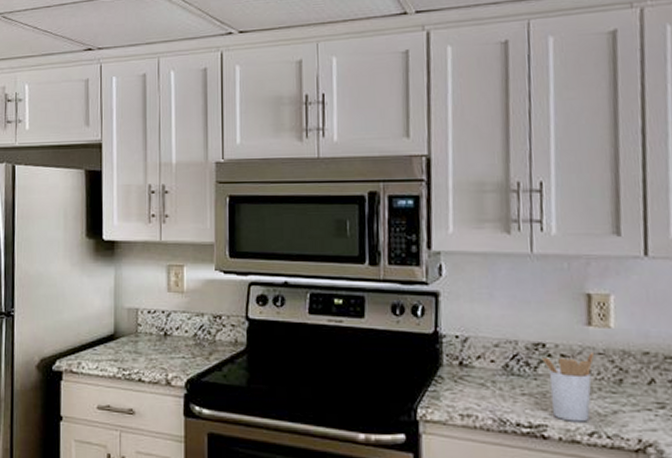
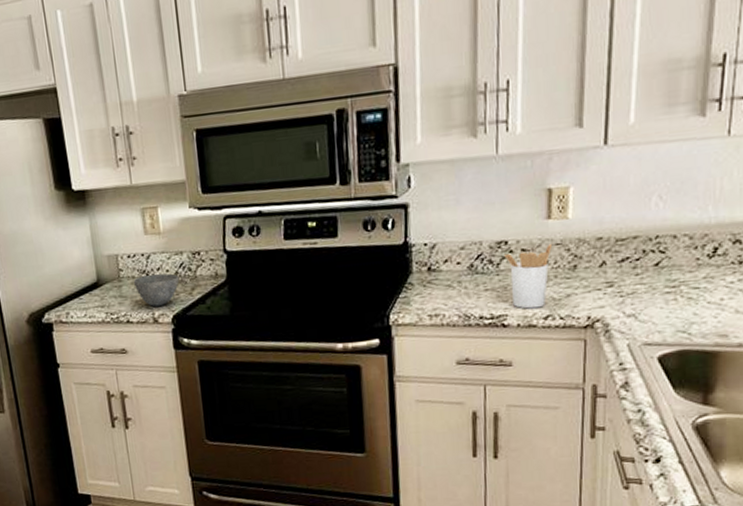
bowl: none [150,333,198,367] -> present [133,273,180,307]

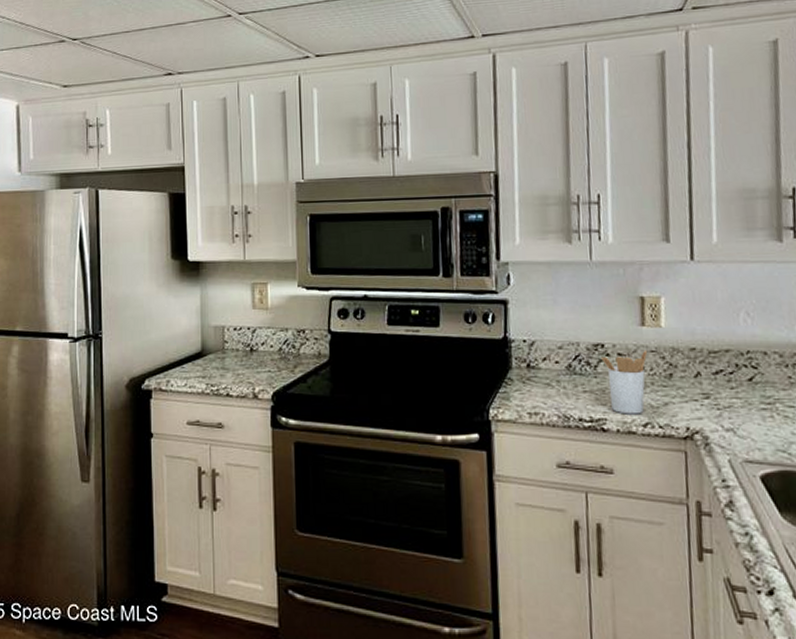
bowl: present [133,273,180,307] -> none [237,348,283,381]

